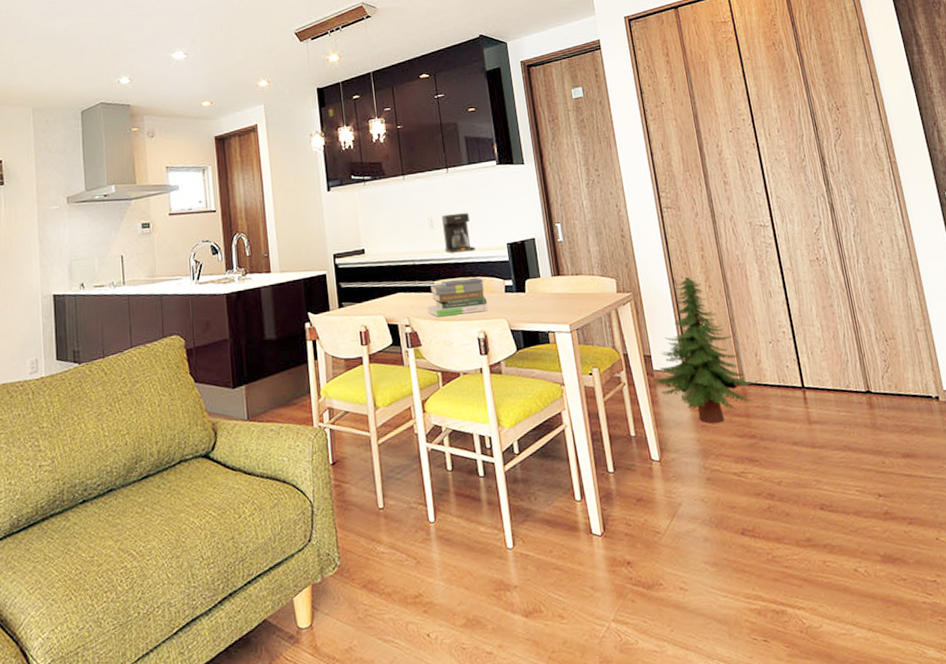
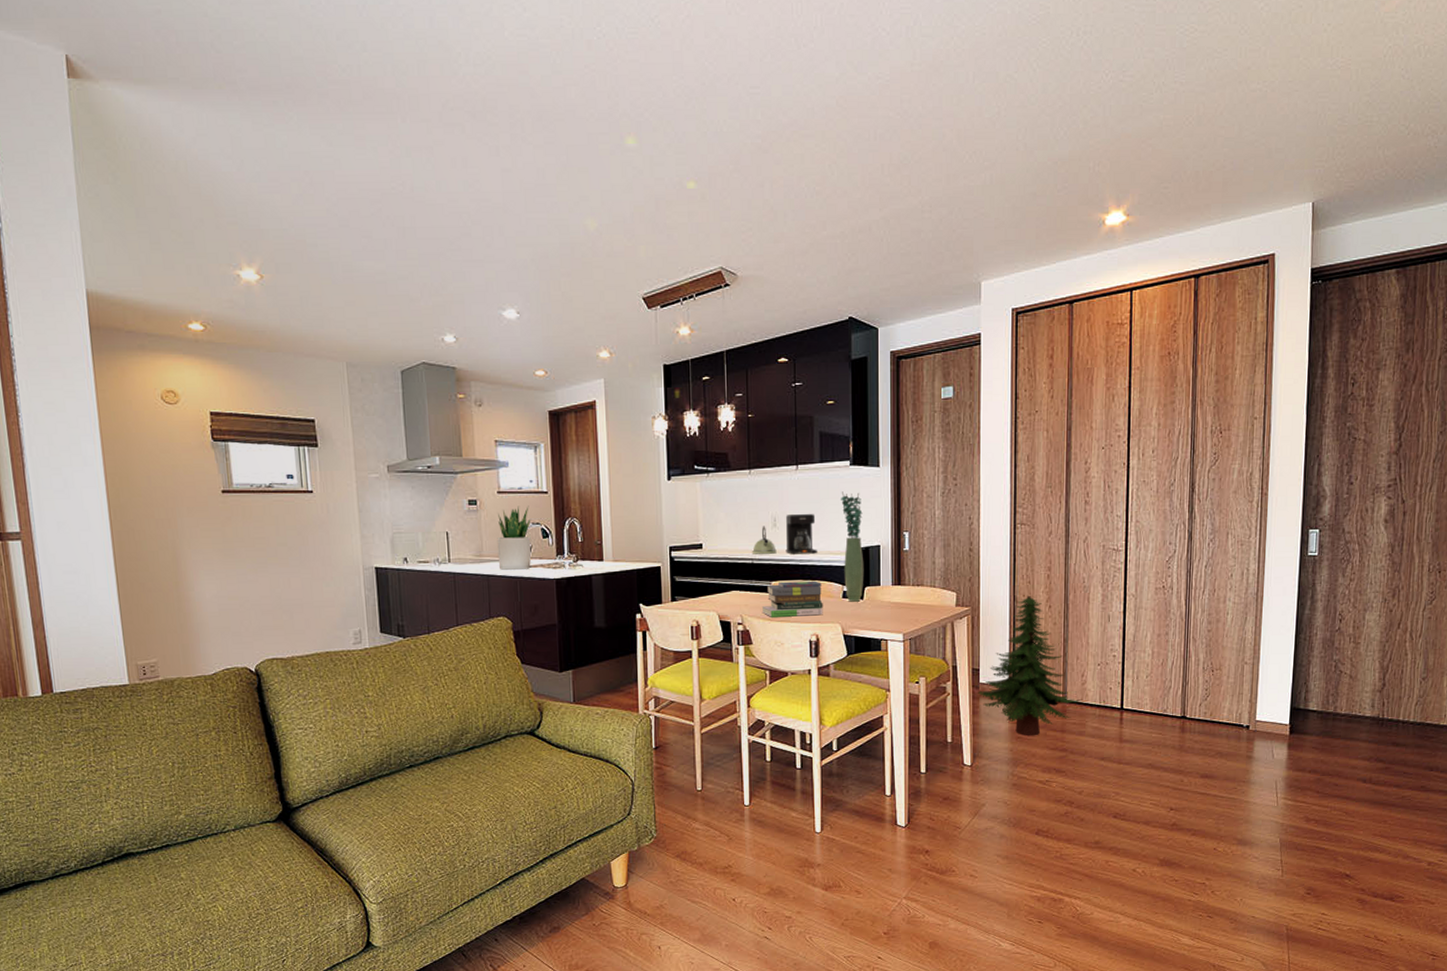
planter: none [169,224,202,289] -> present [497,505,532,571]
kettle: none [413,227,436,256] -> present [752,526,777,554]
vase: none [492,189,524,296] -> present [841,491,864,602]

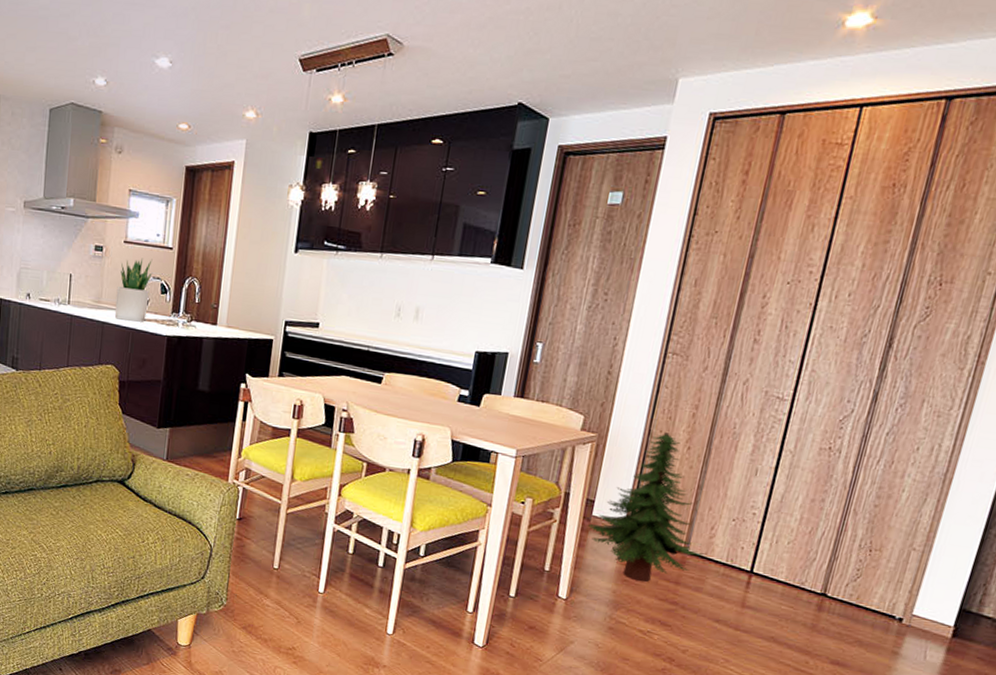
kettle: present [752,526,777,554] -> none [370,314,396,345]
books: present [762,580,823,617] -> none [370,374,438,416]
coffee maker: present [786,514,817,556] -> none [405,306,443,351]
vase: present [841,491,864,602] -> none [461,290,497,408]

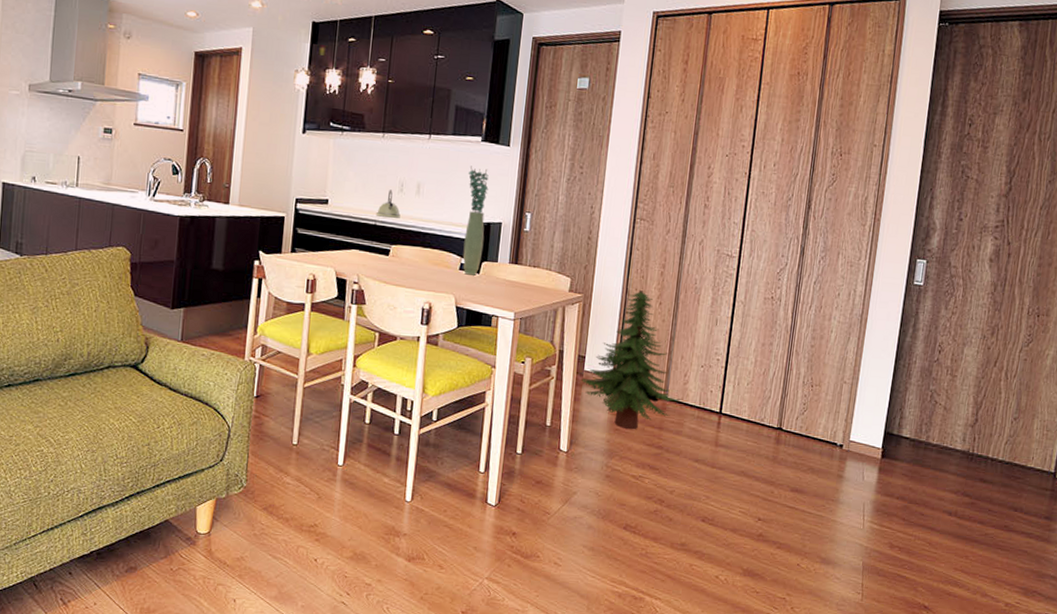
planter: present [114,258,153,323] -> none [125,140,164,204]
kettle: none [370,314,396,345] -> present [376,189,401,218]
vase: none [461,290,497,408] -> present [463,166,489,276]

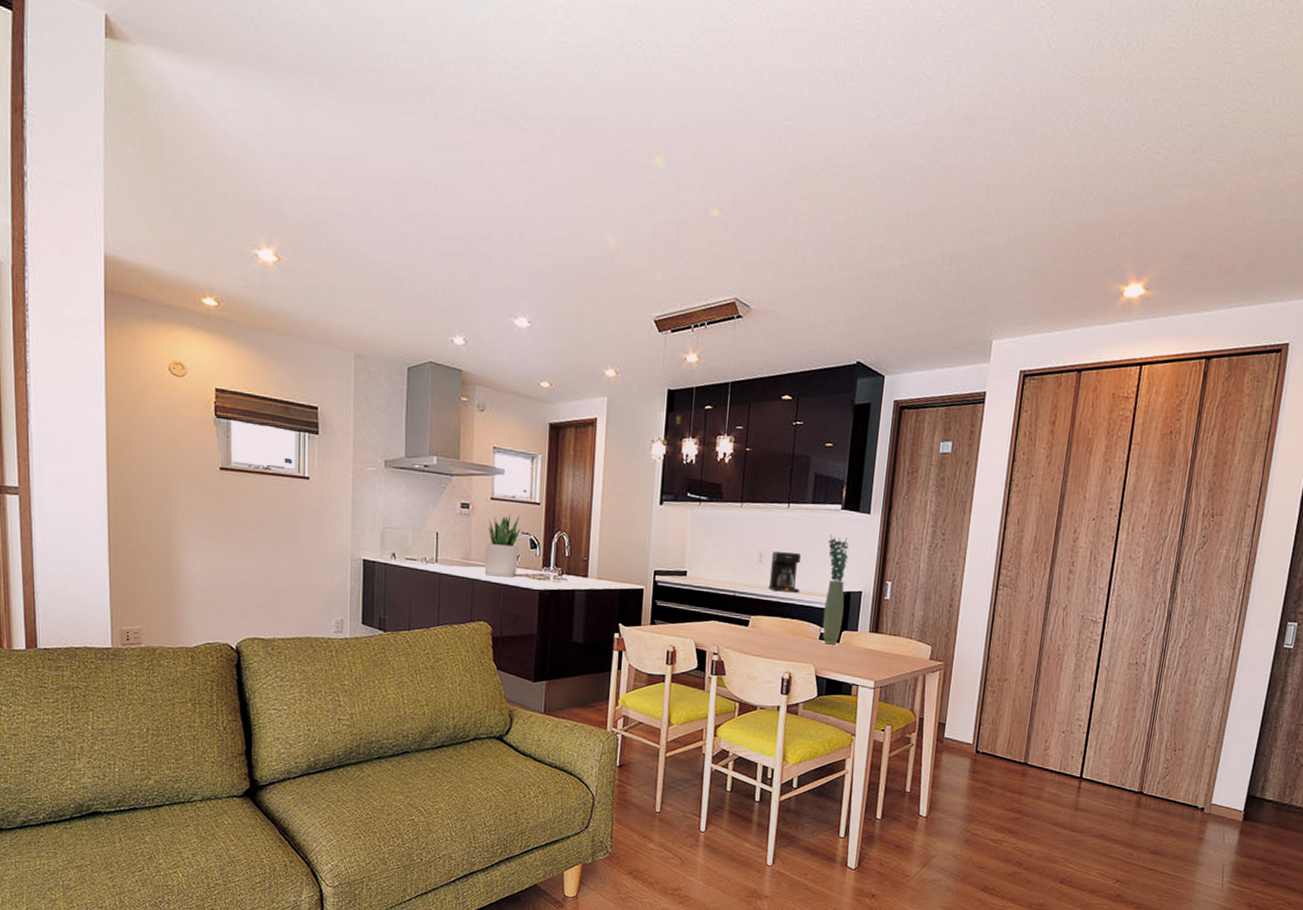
planter: none [125,140,164,204] -> present [484,514,521,578]
kettle: present [376,189,401,218] -> none [735,560,760,589]
coffee maker: none [409,182,442,223] -> present [768,552,802,593]
tree: present [582,290,682,430] -> none [942,657,1042,795]

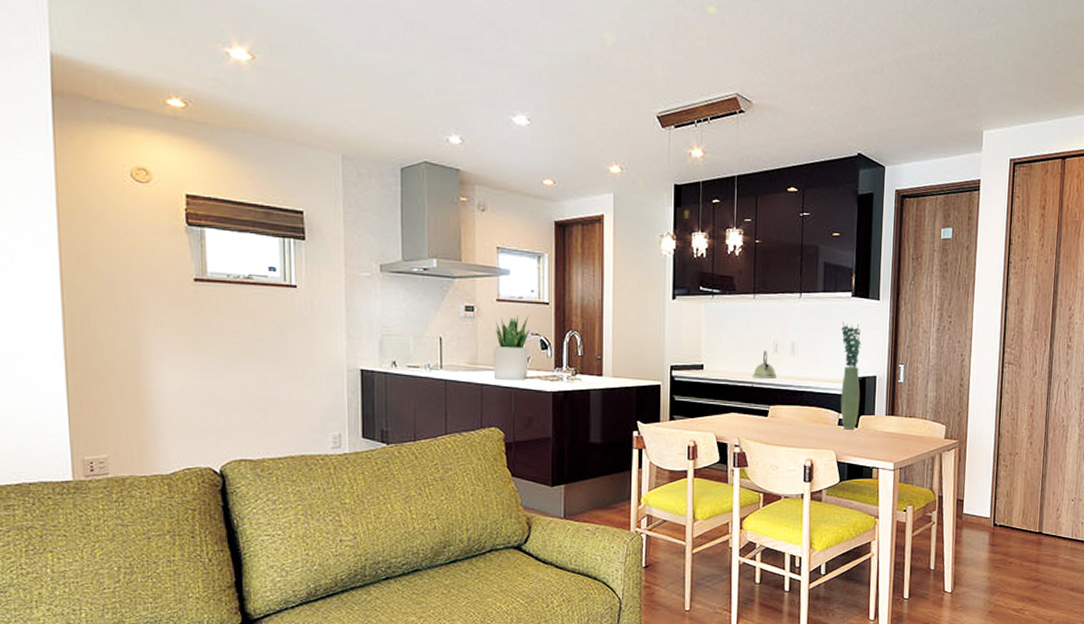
kettle: none [735,560,760,589] -> present [753,350,777,379]
coffee maker: present [768,552,802,593] -> none [785,341,816,382]

